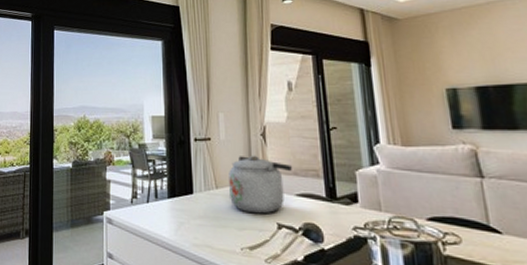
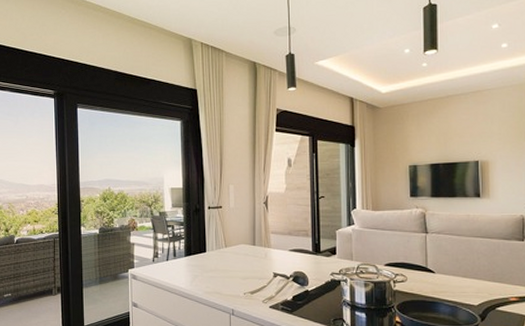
kettle: present [229,155,292,214] -> none [236,219,287,266]

